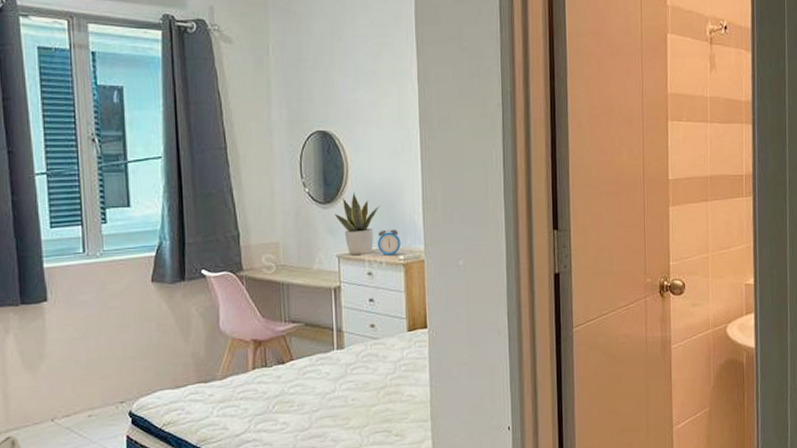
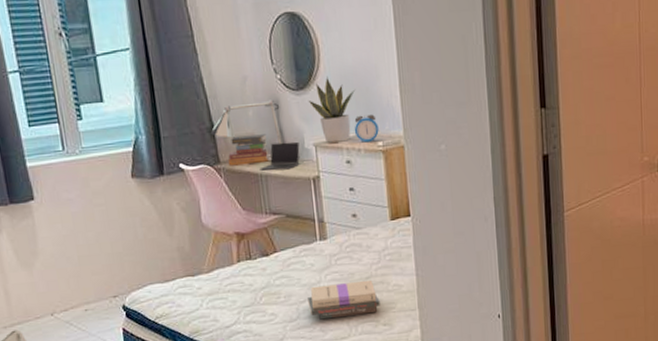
desk lamp: none [235,211,323,272] -> present [210,99,301,163]
books: none [252,244,291,273] -> present [228,134,268,165]
laptop computer: none [282,252,323,280] -> present [259,141,300,171]
books: none [321,389,393,429] -> present [308,279,380,320]

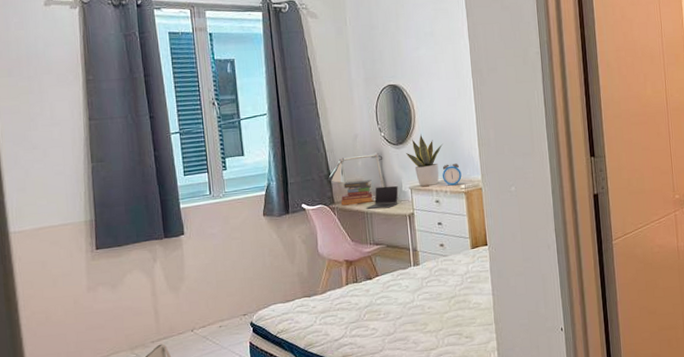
books: present [308,279,380,320] -> none [403,299,463,334]

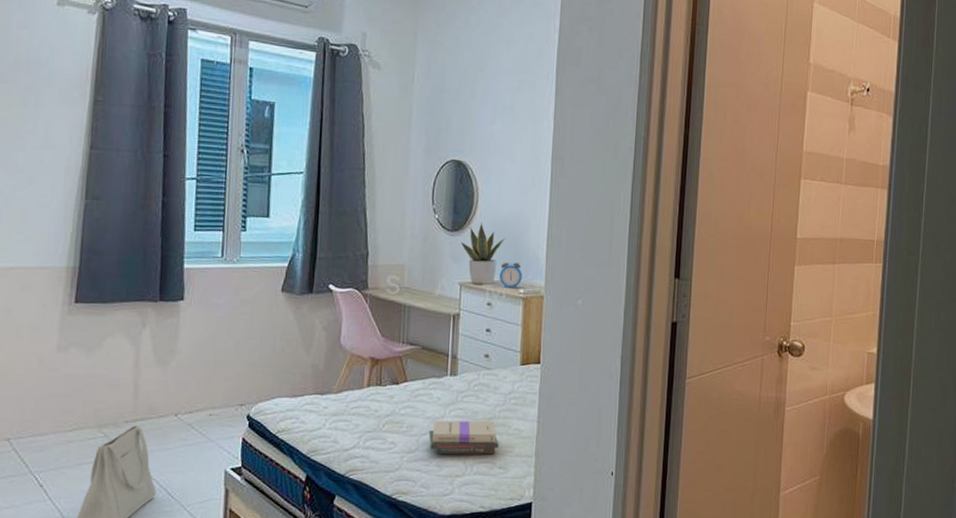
desk lamp: present [327,152,399,203] -> none [363,235,445,295]
books: present [341,180,373,205] -> none [376,266,416,294]
laptop computer: present [366,185,399,209] -> none [404,277,446,304]
books: none [403,299,463,334] -> present [429,420,499,455]

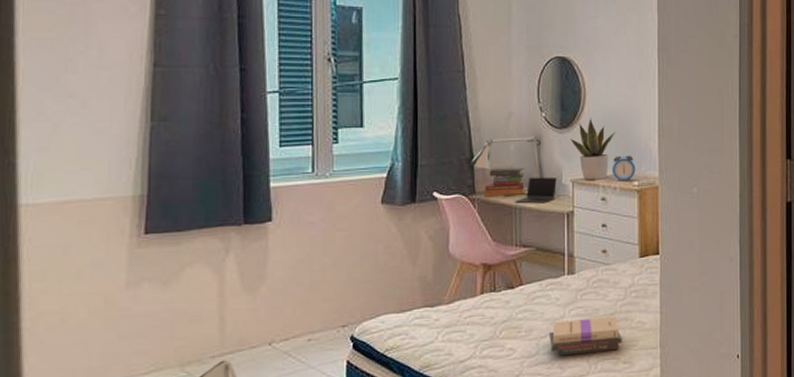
desk lamp: none [363,235,445,295] -> present [469,136,557,196]
books: none [376,266,416,294] -> present [485,168,525,196]
laptop computer: none [404,277,446,304] -> present [515,177,557,204]

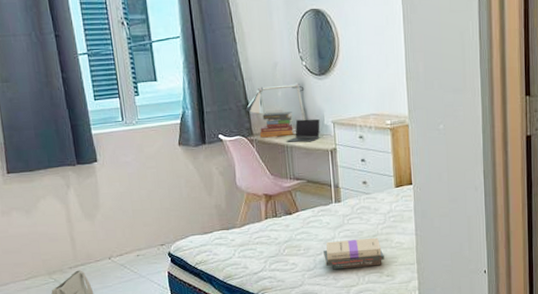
potted plant: present [570,117,617,181] -> none [328,63,369,122]
alarm clock: present [611,155,635,182] -> none [366,97,388,121]

